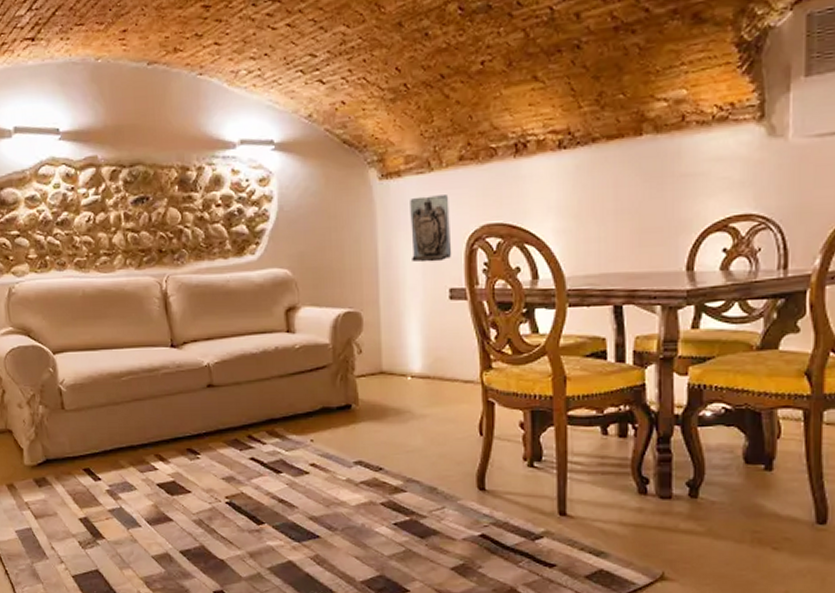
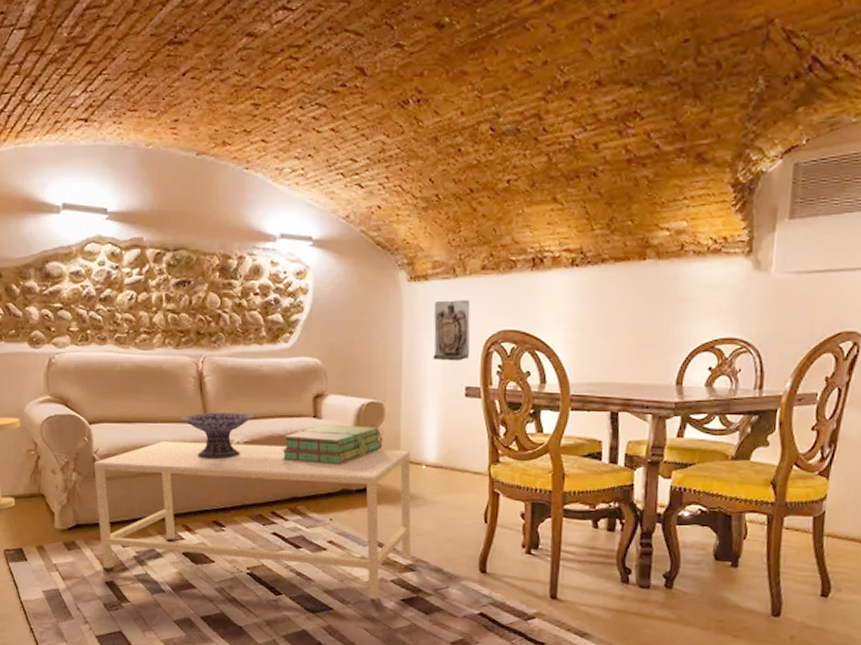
coffee table: none [60,361,400,524] -> present [94,441,411,599]
decorative bowl: none [147,332,224,382] -> present [180,412,254,459]
stack of books: none [255,338,363,382] -> present [282,424,383,465]

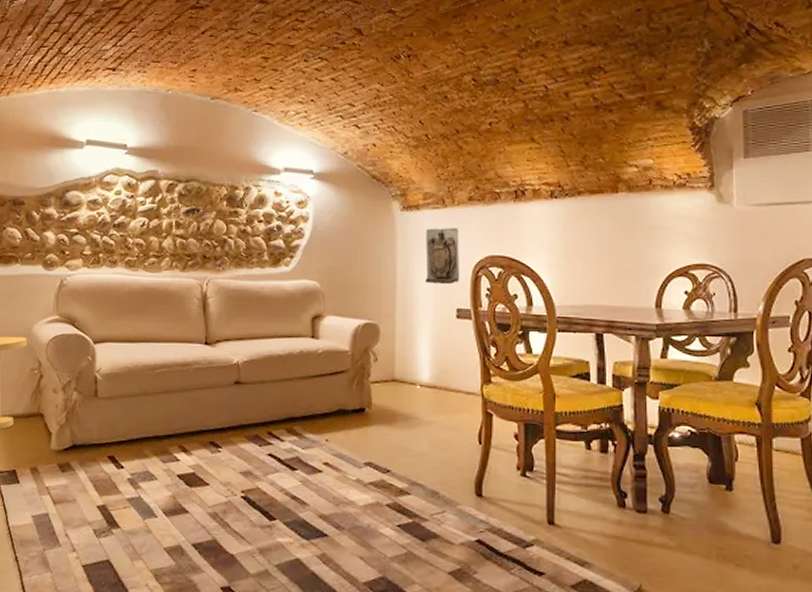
coffee table: present [94,441,411,599] -> none [95,361,406,525]
decorative bowl: present [180,412,254,459] -> none [183,332,254,378]
stack of books: present [282,424,383,465] -> none [280,344,378,385]

